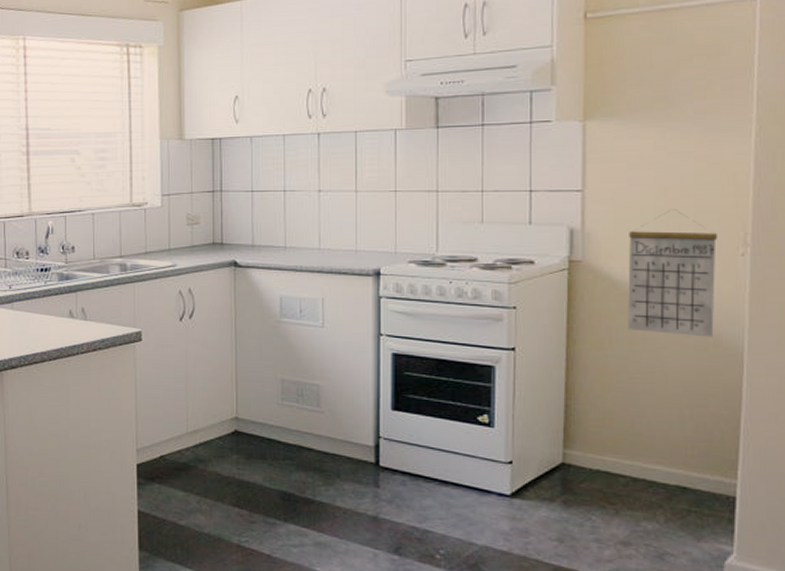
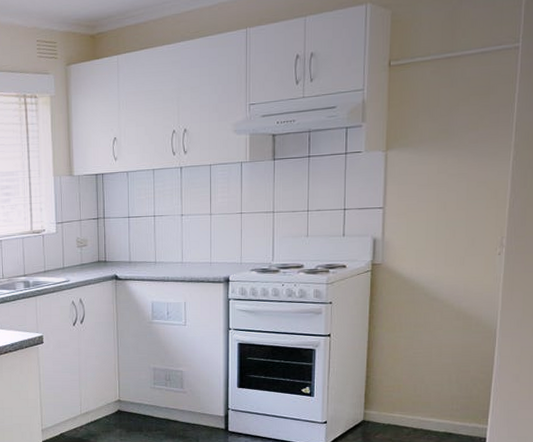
calendar: present [628,209,718,338] -> none [414,220,482,319]

